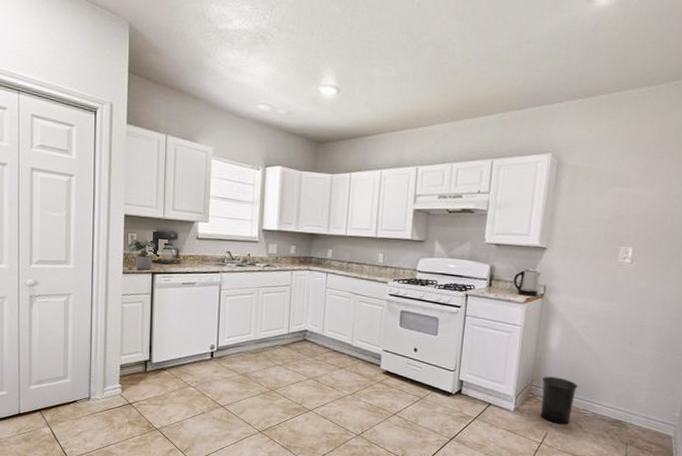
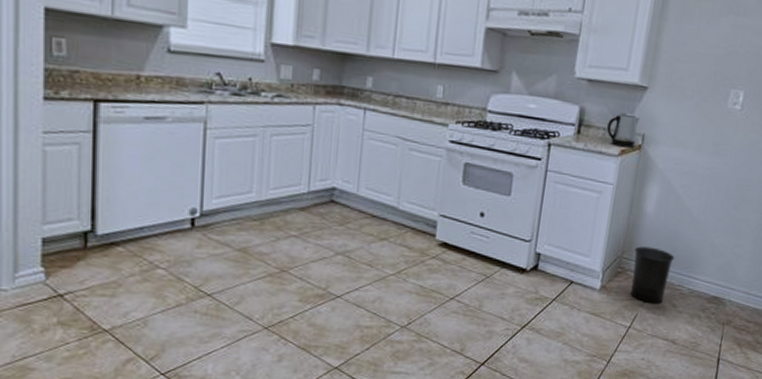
potted plant: present [128,238,159,271] -> none [52,46,106,97]
coffee maker: present [146,230,181,265] -> none [84,36,143,90]

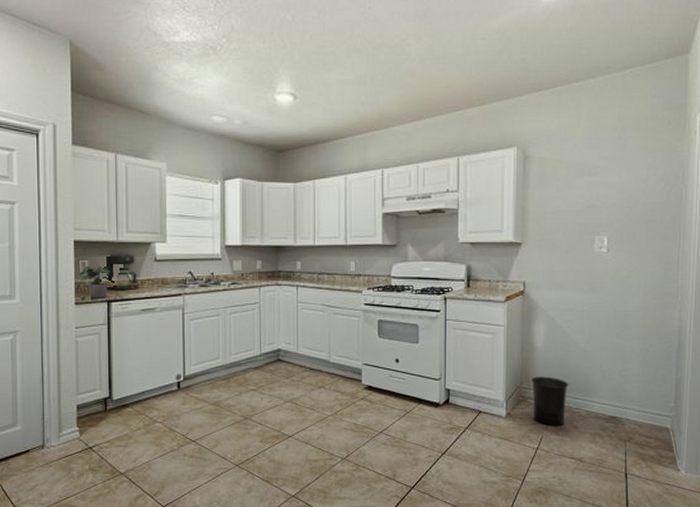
potted plant: none [52,46,106,97] -> present [80,265,115,300]
coffee maker: none [84,36,143,90] -> present [100,255,139,291]
kettle: present [606,112,640,148] -> none [491,265,519,294]

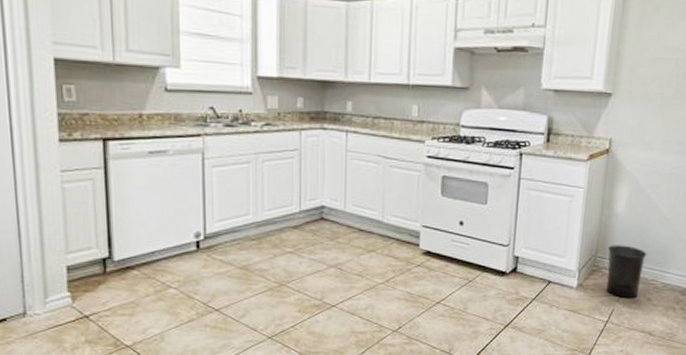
potted plant: present [80,265,115,300] -> none [63,92,112,137]
coffee maker: present [100,255,139,291] -> none [91,80,145,128]

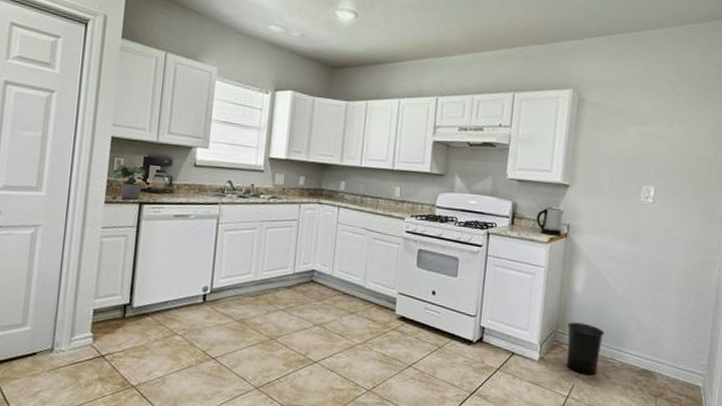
potted plant: none [63,92,112,137] -> present [113,164,149,201]
coffee maker: none [91,80,145,128] -> present [134,155,175,195]
kettle: none [574,119,606,153] -> present [536,206,564,236]

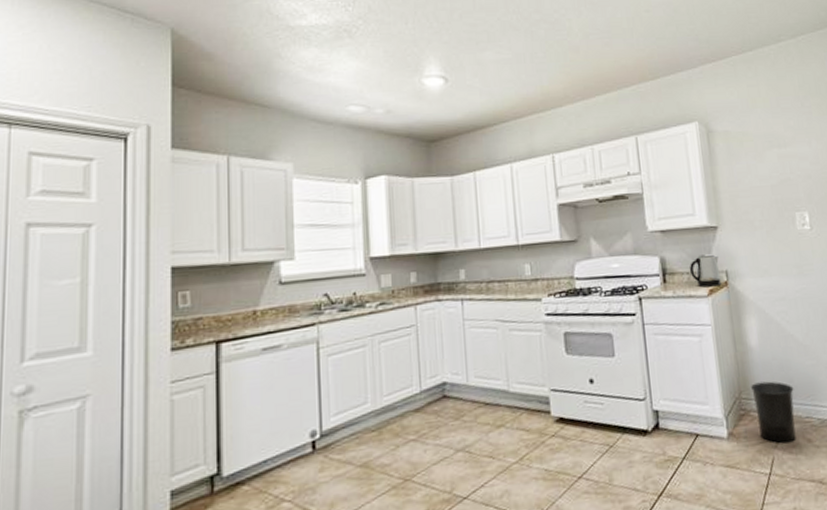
potted plant: present [113,164,149,201] -> none [178,297,226,342]
coffee maker: present [134,155,175,195] -> none [206,279,259,329]

